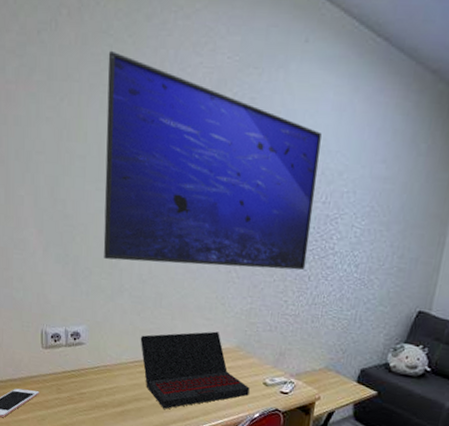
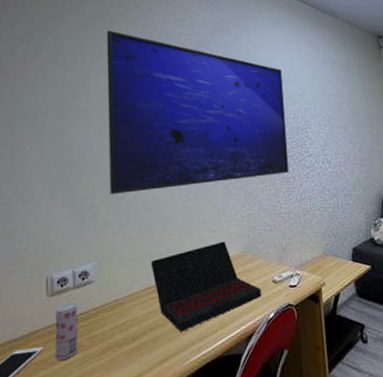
beverage can: none [49,358,70,407] -> present [55,302,79,361]

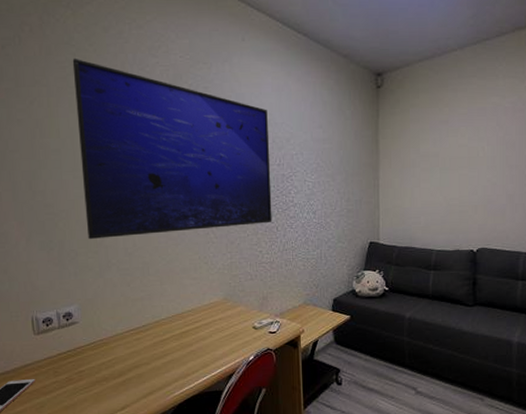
beverage can: present [55,302,79,361] -> none [43,340,68,391]
laptop: present [151,241,261,332] -> none [133,288,242,370]

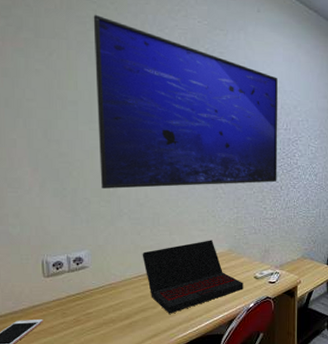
laptop: none [133,288,242,370] -> present [142,240,243,314]

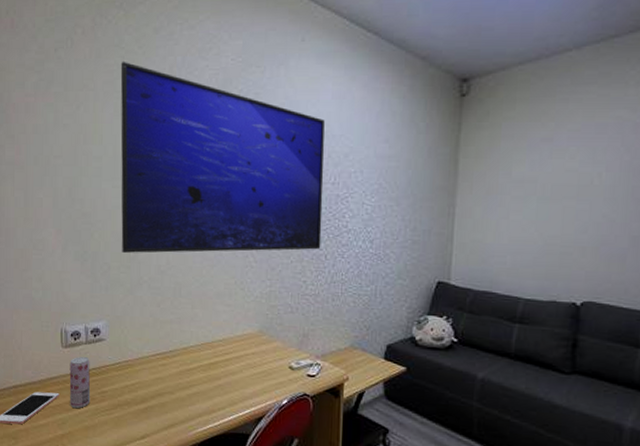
beverage can: none [52,283,76,332] -> present [69,356,91,409]
laptop: present [142,240,243,314] -> none [161,317,275,402]

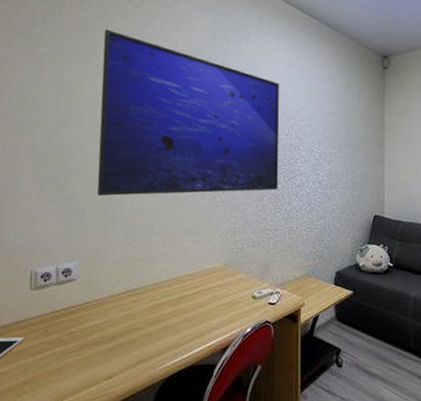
beverage can: present [69,356,91,409] -> none [35,297,59,353]

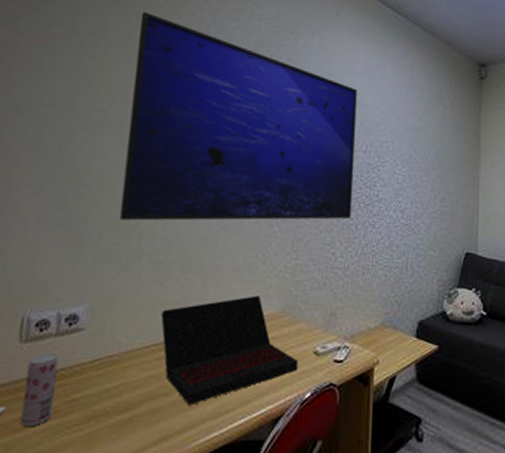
beverage can: none [35,297,59,353] -> present [20,352,59,427]
laptop: none [132,252,240,337] -> present [160,295,298,405]

